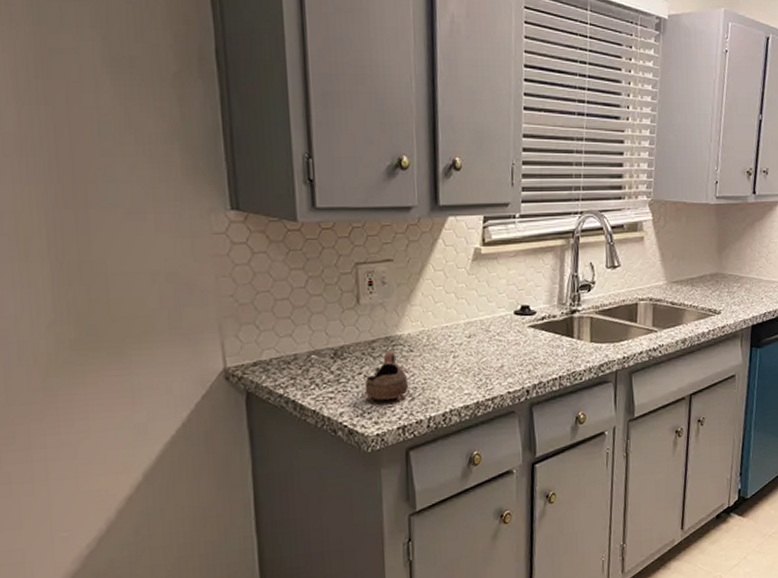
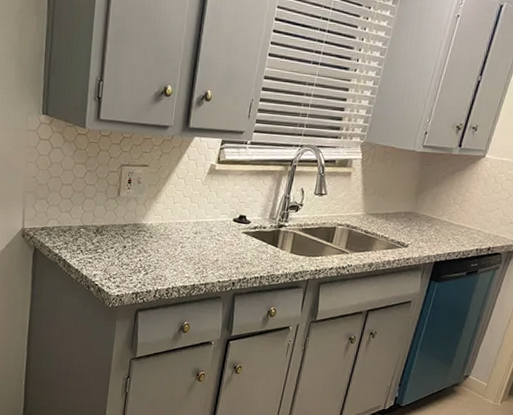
cup: present [364,351,409,401] -> none [113,234,146,272]

